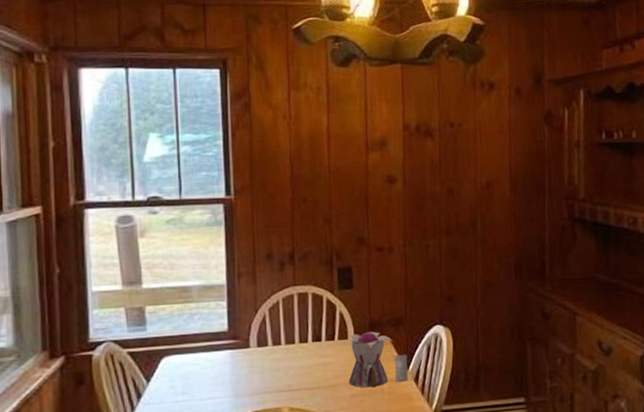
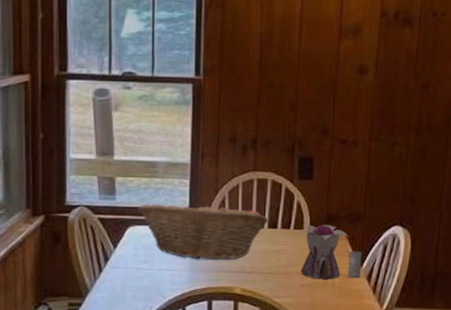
fruit basket: none [171,320,312,383] -> present [137,200,269,261]

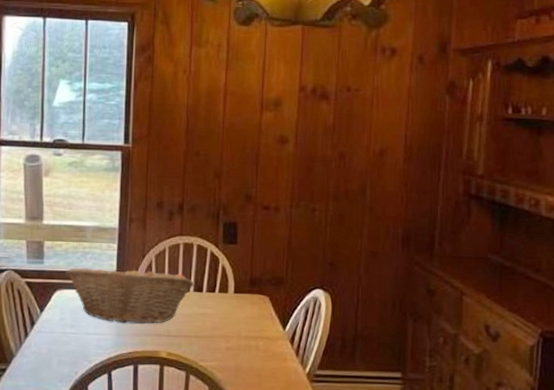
teapot: present [298,224,362,280] -> none [223,288,285,343]

